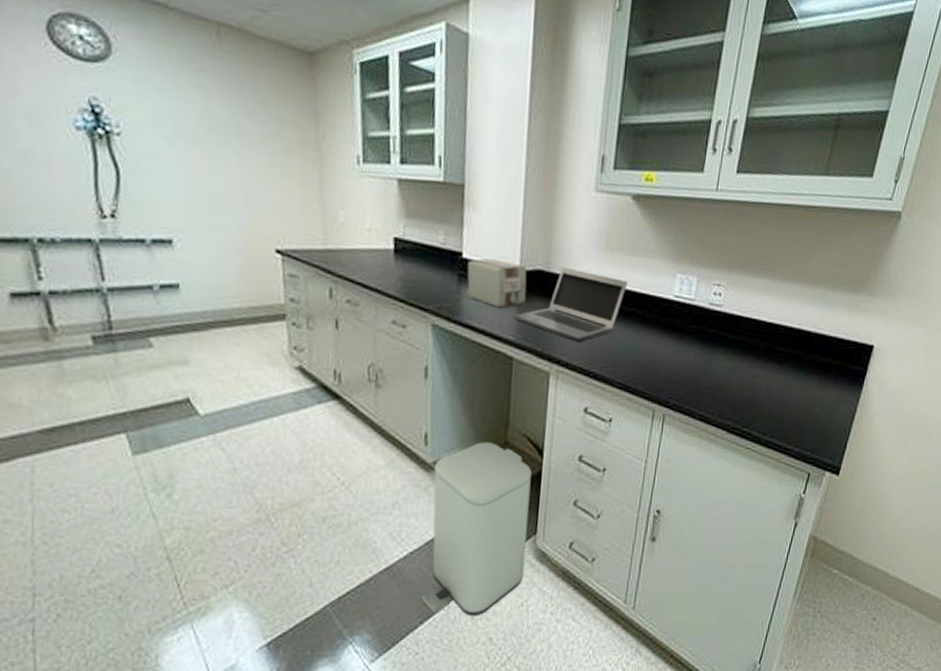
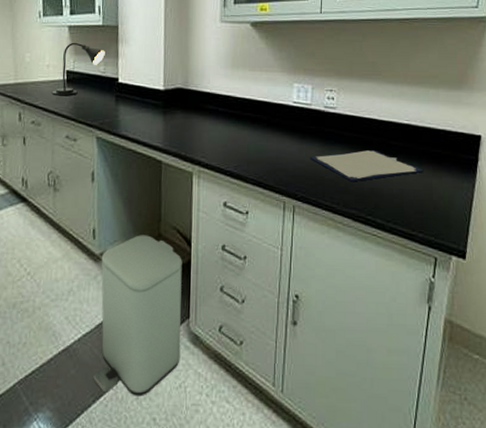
desk lamp: none [373,201,446,271] -> present [51,42,105,96]
box: present [467,258,527,308] -> none [122,82,170,121]
laptop: present [513,267,628,342] -> none [160,84,253,145]
notepad: none [687,355,809,391] -> present [310,149,424,182]

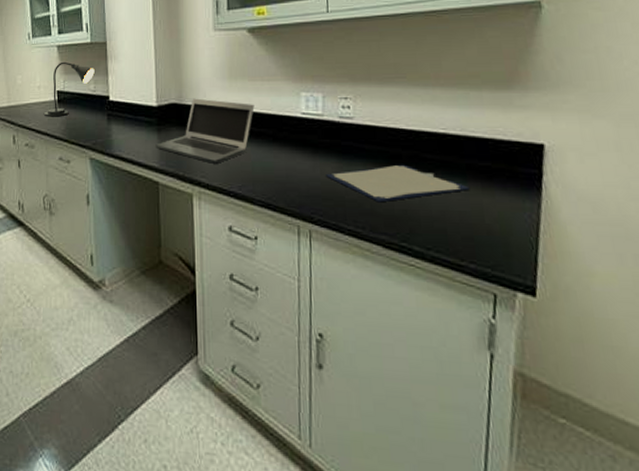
pedal bin: present [93,235,182,397] -> none [98,261,190,440]
laptop: none [160,84,253,145] -> present [155,98,255,164]

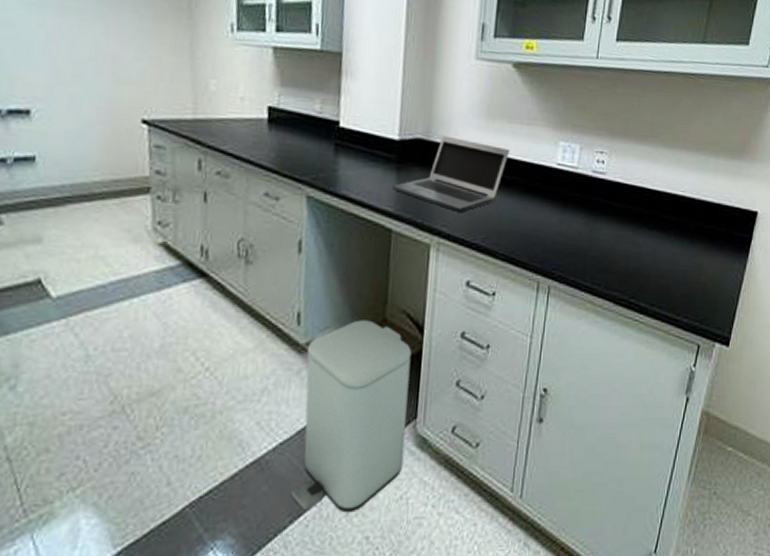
desk lamp: present [43,61,95,117] -> none [246,69,323,141]
pedal bin: none [98,261,190,440] -> present [291,320,412,513]
notepad: present [326,164,470,203] -> none [572,223,695,260]

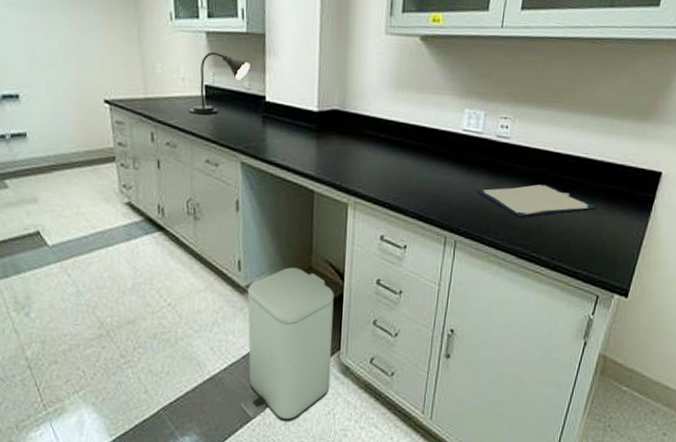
desk lamp: none [246,69,323,141] -> present [188,51,250,115]
laptop: present [392,135,510,212] -> none [313,106,418,175]
notepad: none [572,223,695,260] -> present [477,184,596,218]

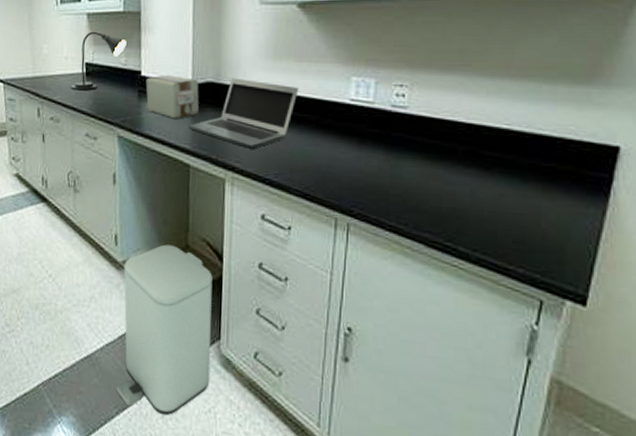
box: none [270,101,325,146] -> present [145,75,199,119]
laptop: none [313,106,418,175] -> present [188,77,299,149]
notepad: present [477,184,596,218] -> none [371,160,529,200]

